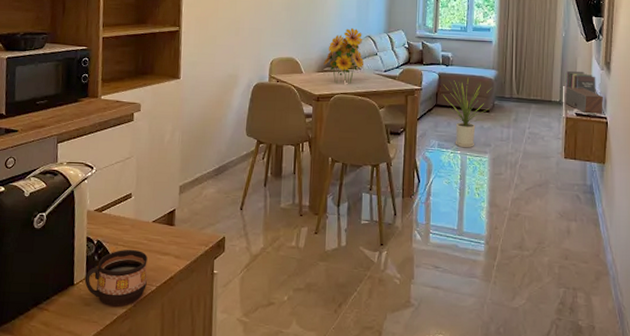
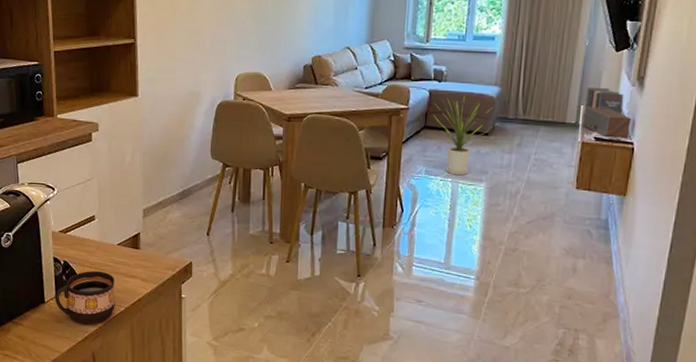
flower bouquet: present [324,27,364,84] -> none [295,37,342,103]

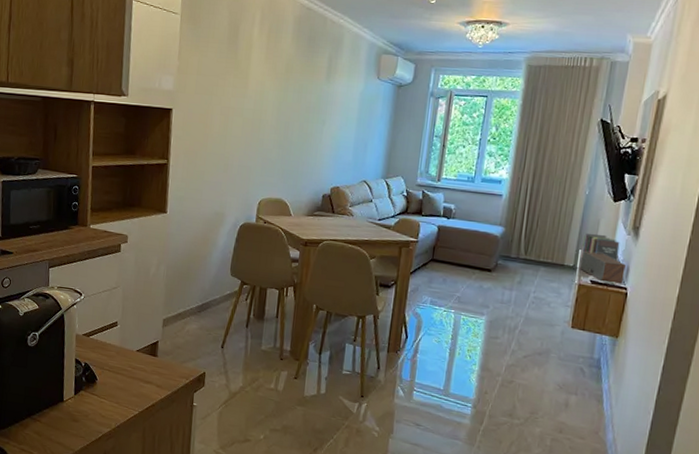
cup: present [54,270,115,325] -> none [73,374,131,426]
house plant: present [434,95,493,176] -> none [441,233,497,308]

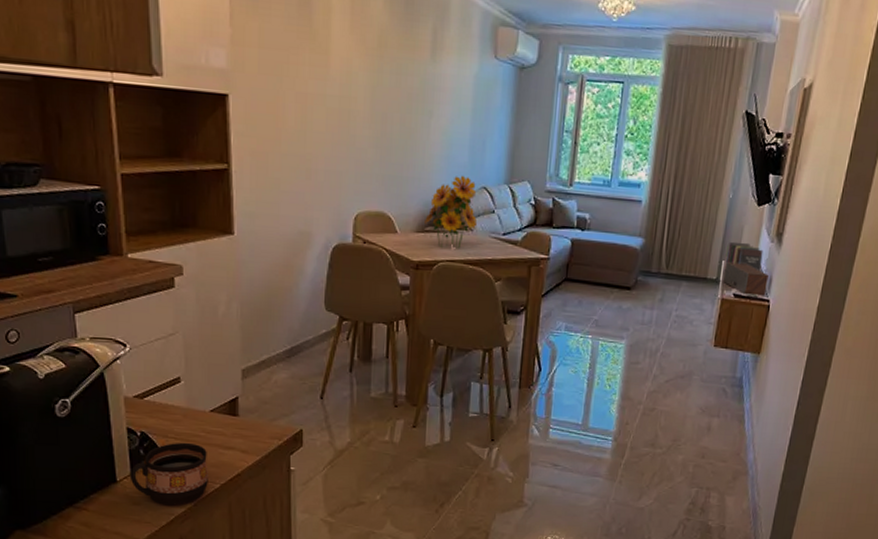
cup: none [73,374,131,426] -> present [129,442,208,506]
flower bouquet: none [314,170,358,231] -> present [425,175,478,249]

